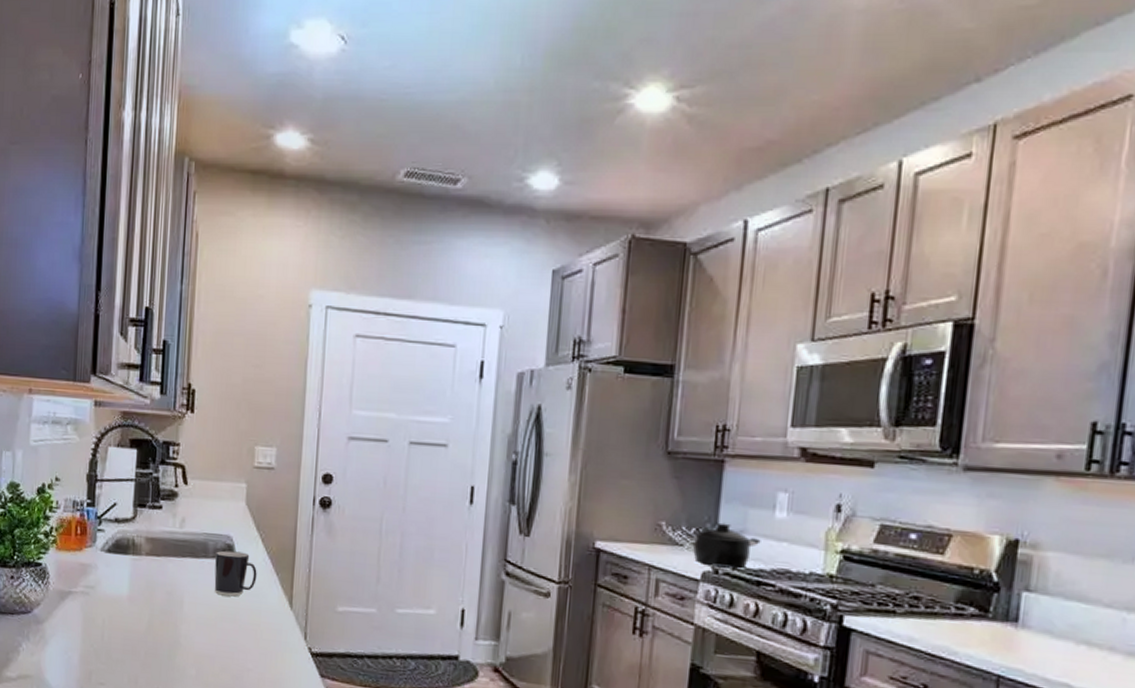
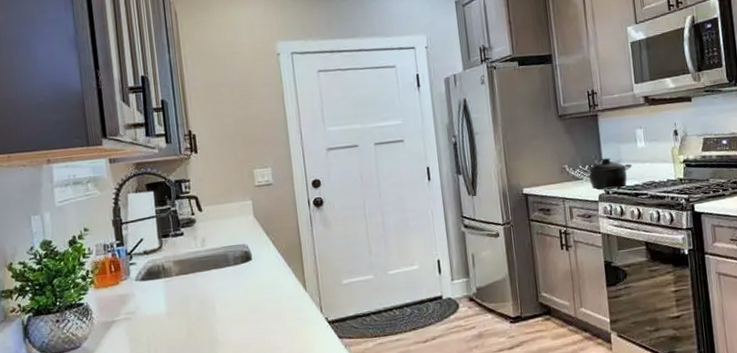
mug: present [214,550,257,597] -> none [235,255,274,294]

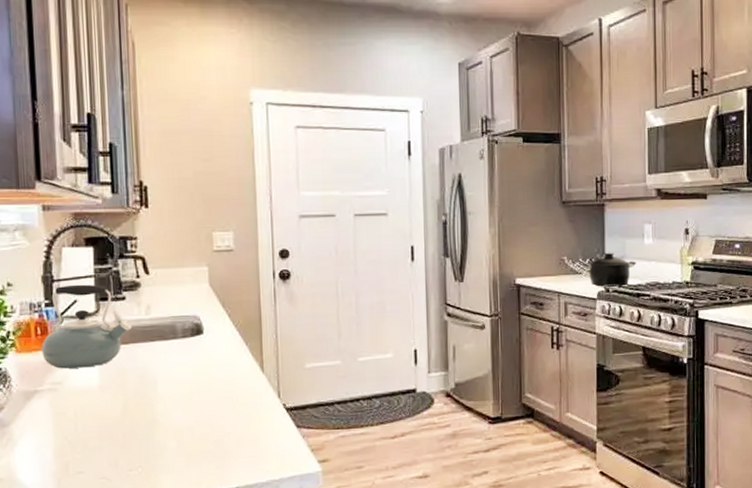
kettle: none [115,224,191,300] -> present [41,284,133,369]

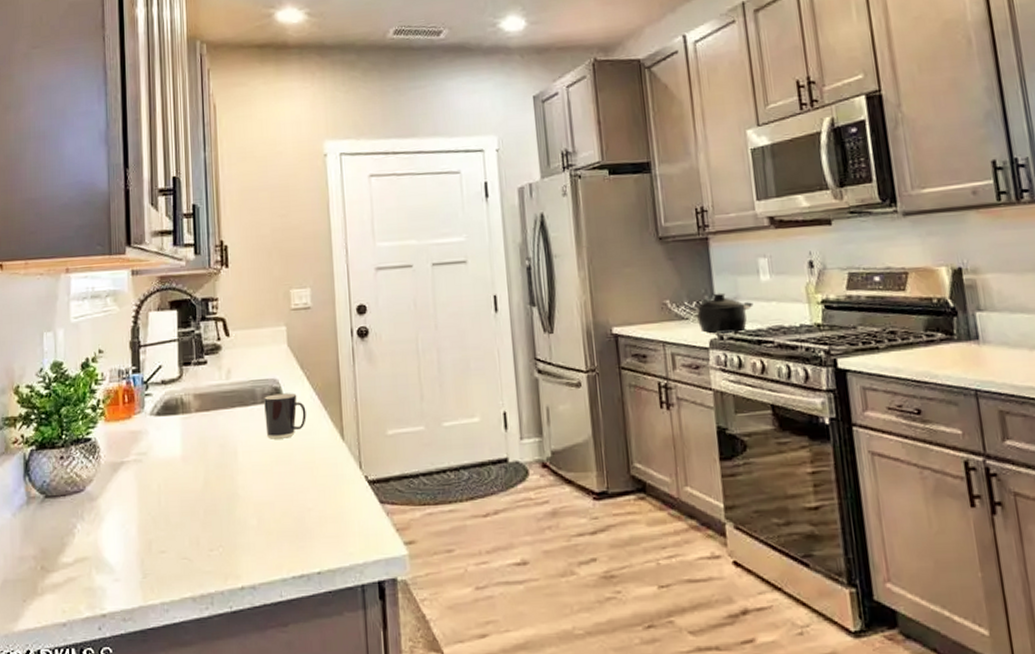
kettle: present [41,284,133,369] -> none [128,348,214,438]
mug: none [183,329,227,371] -> present [263,393,307,439]

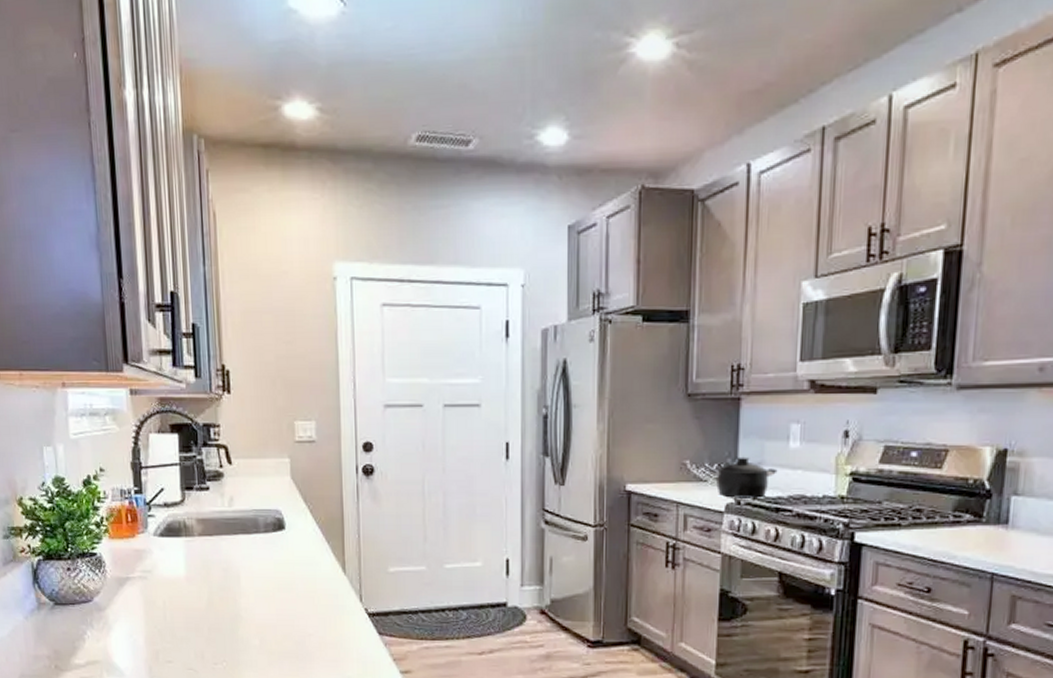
mug: present [263,393,307,439] -> none [265,524,309,568]

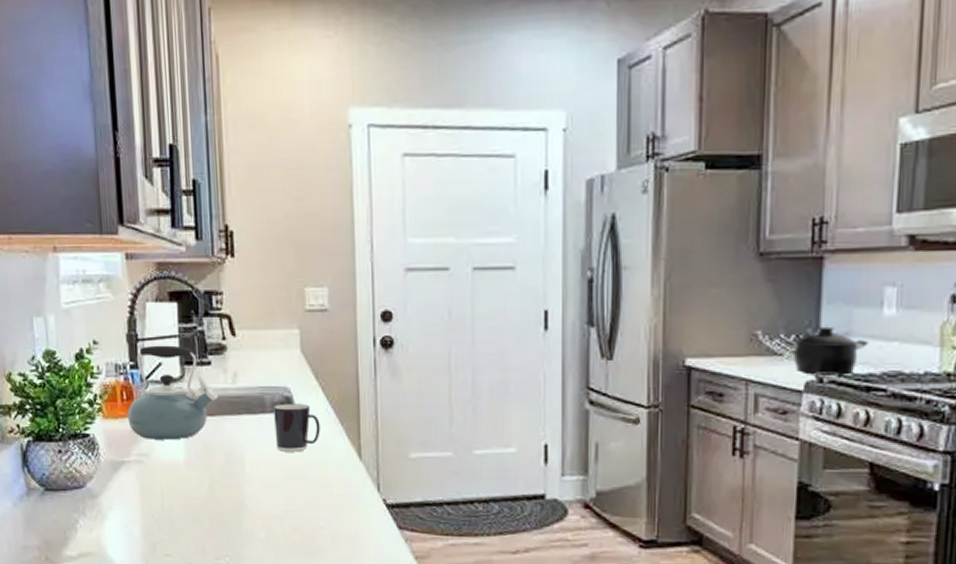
kettle: none [132,472,217,558] -> present [127,345,219,440]
mug: none [265,524,309,568] -> present [272,403,320,452]

